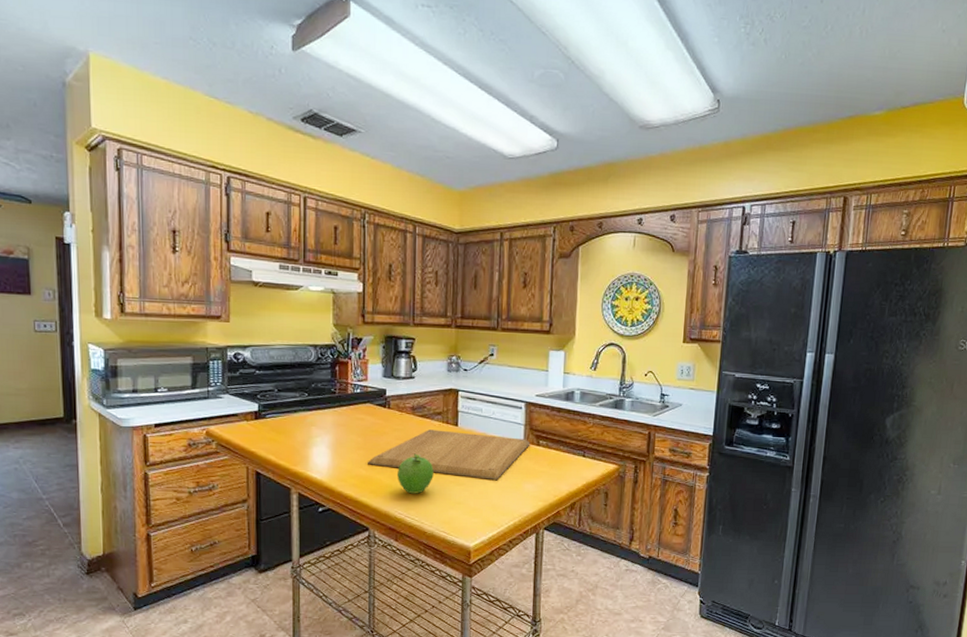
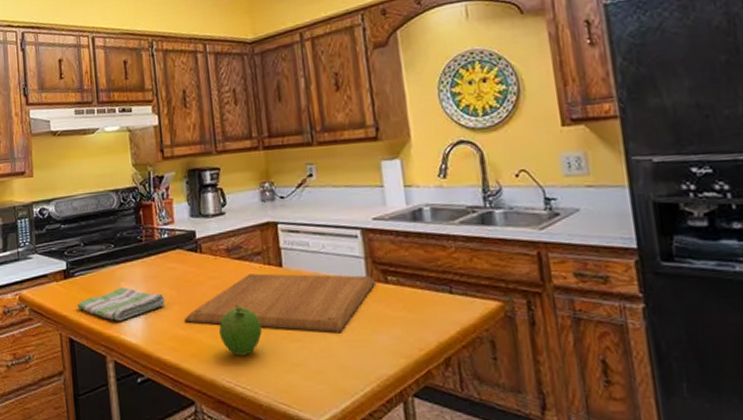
dish towel: none [266,431,352,460] -> present [77,287,165,321]

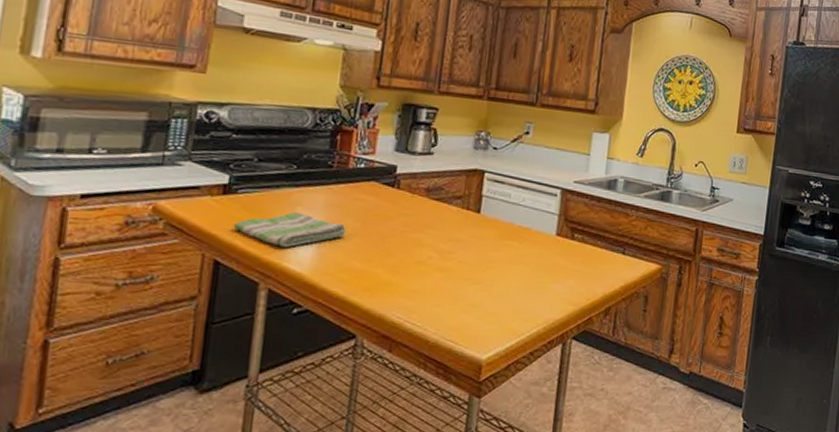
chopping board: present [185,273,376,332] -> none [364,216,564,278]
fruit: present [219,305,262,356] -> none [399,244,446,294]

